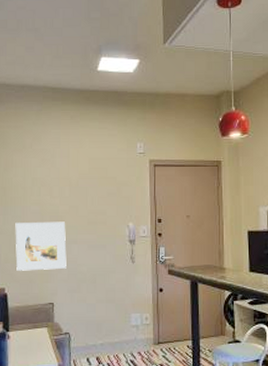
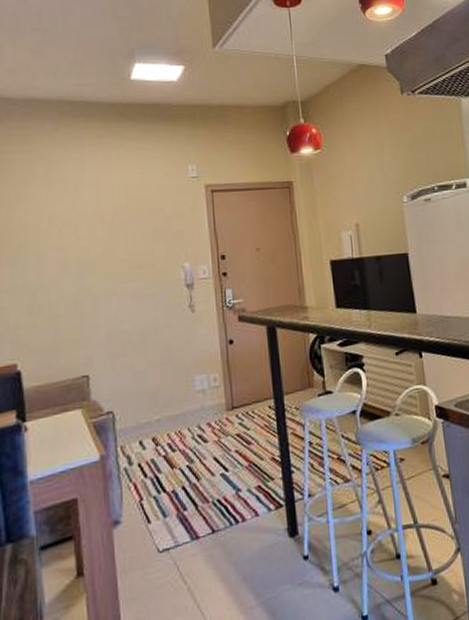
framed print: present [15,221,67,271] -> none [28,268,104,339]

